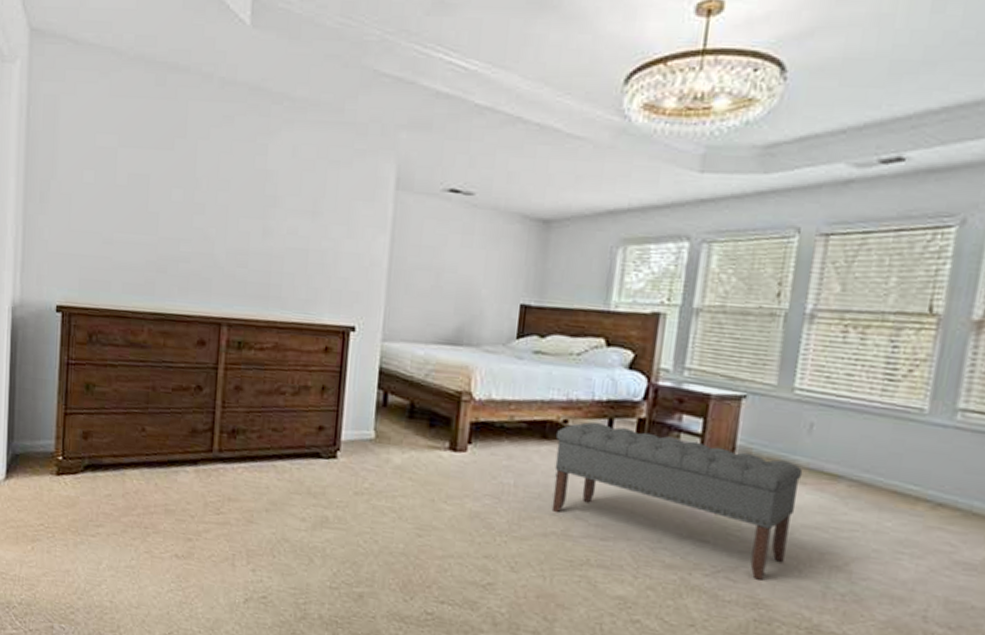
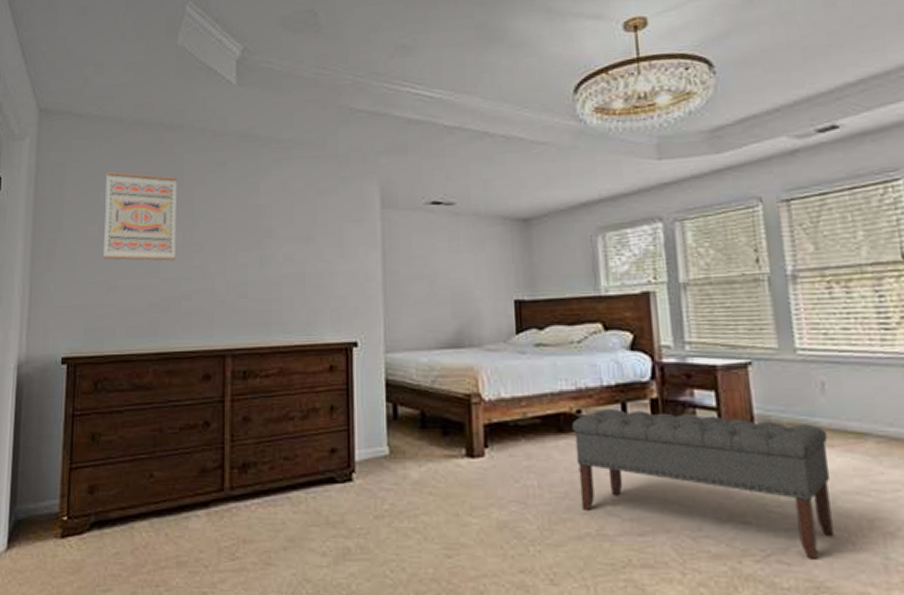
wall art: none [100,111,180,219] -> present [104,171,177,261]

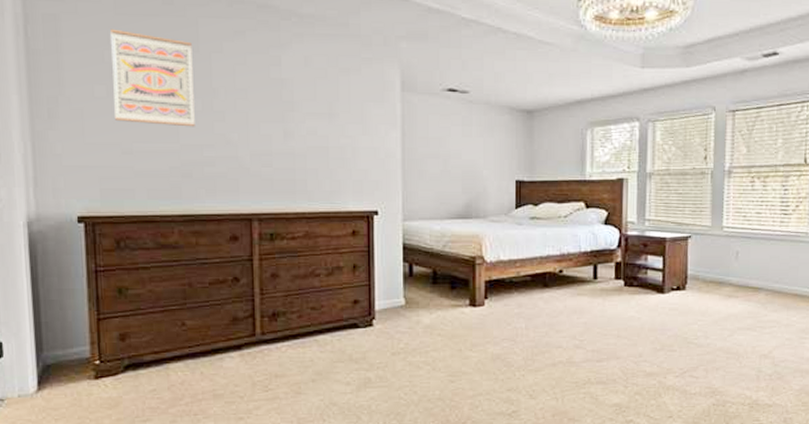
bench: present [572,408,834,559] -> none [555,269,735,374]

